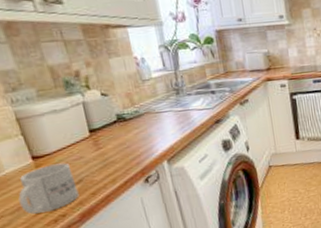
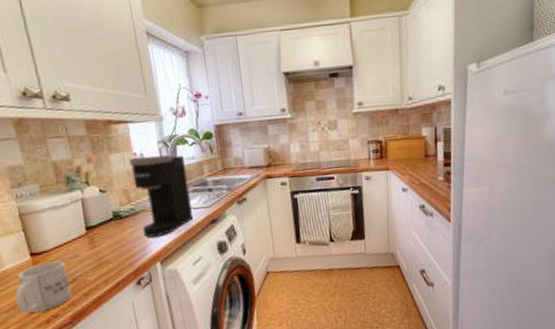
coffee maker: none [130,59,197,138] -> present [129,155,193,237]

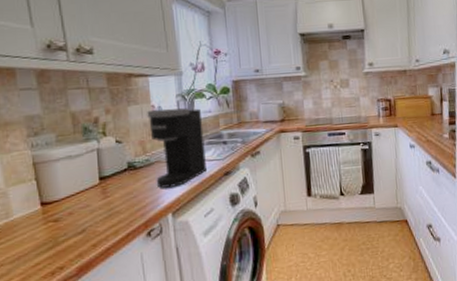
mug: present [14,261,72,313] -> none [21,210,80,265]

